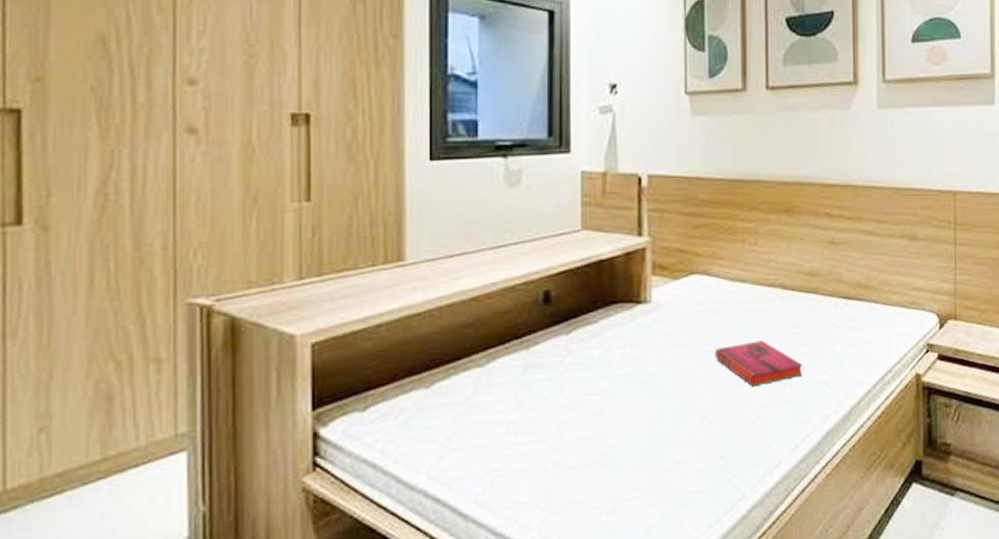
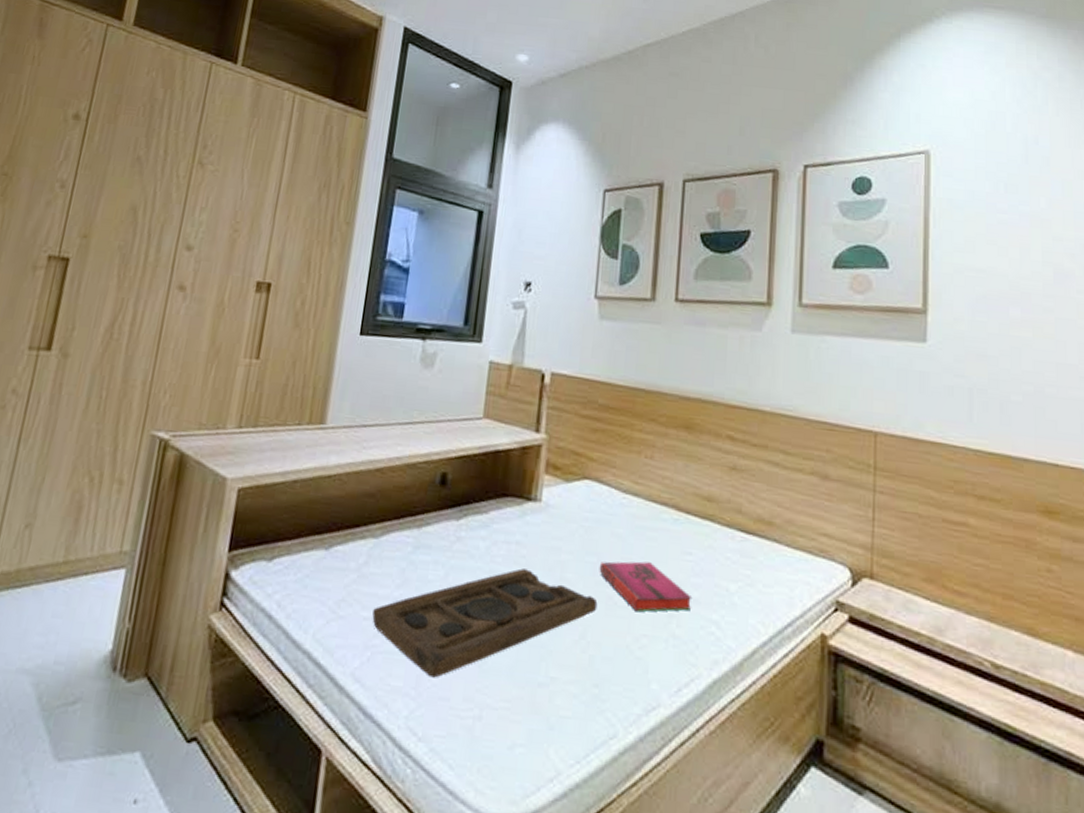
decorative tray: none [489,368,716,486] -> present [372,568,598,678]

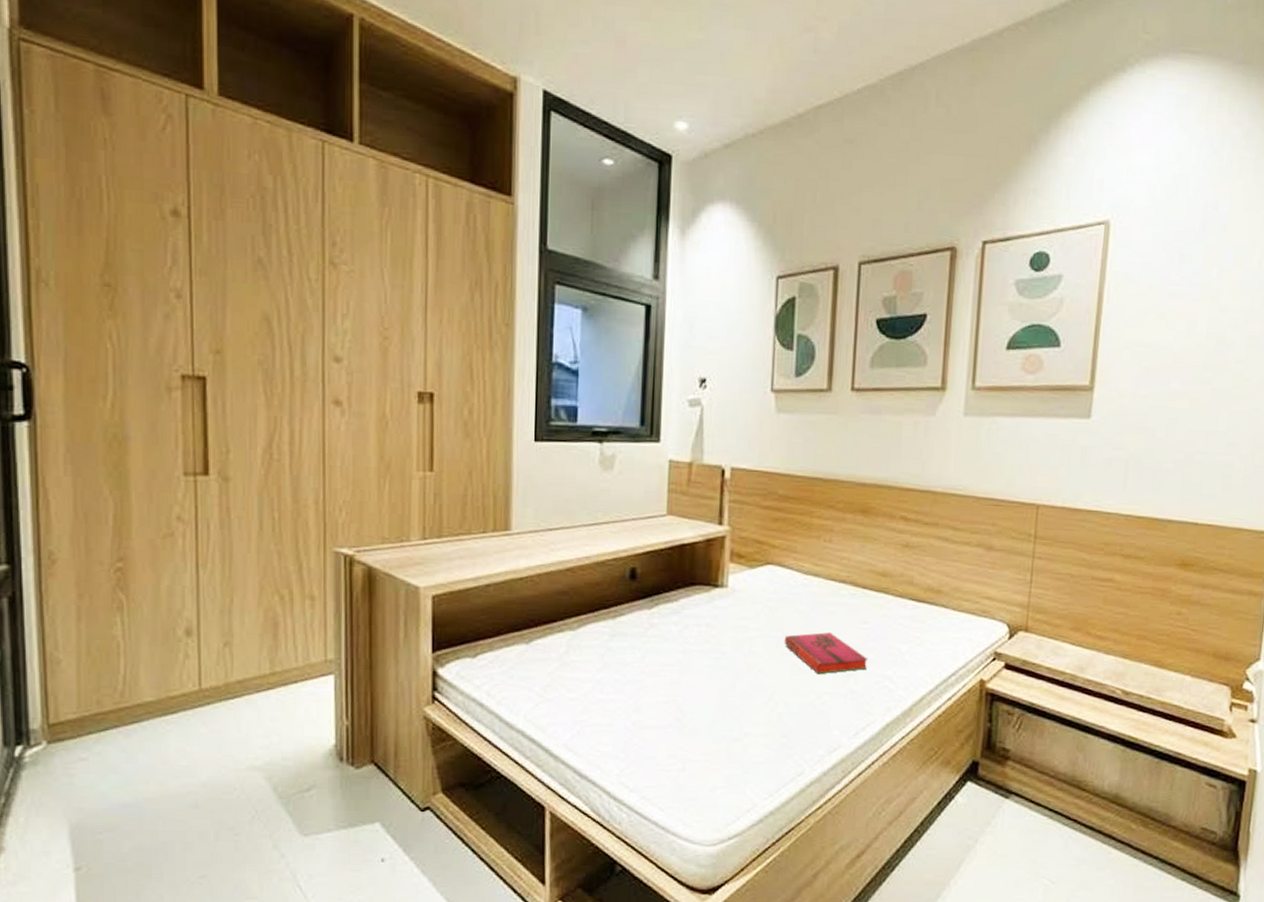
decorative tray: present [372,568,598,678] -> none [578,646,784,742]

